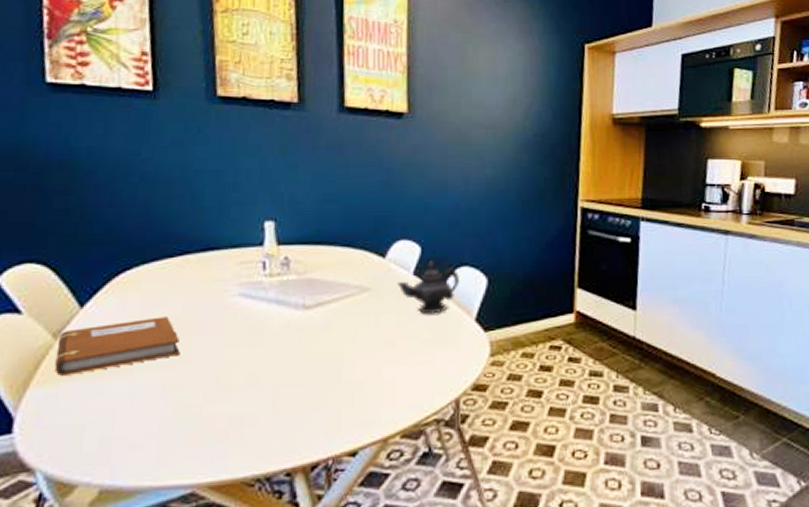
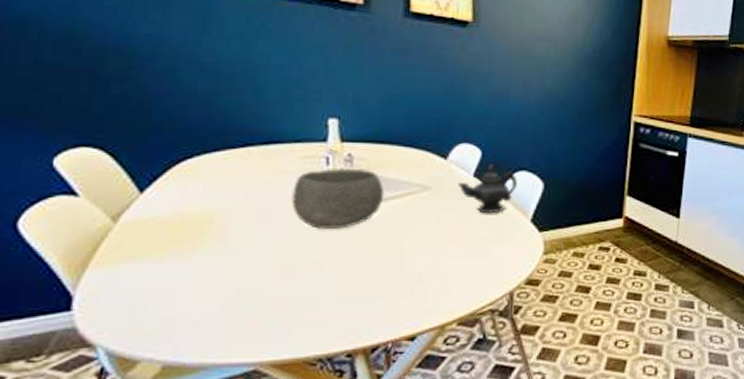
notebook: present [54,316,180,376] -> none [114,205,243,257]
bowl: none [228,271,322,338] -> present [292,168,385,229]

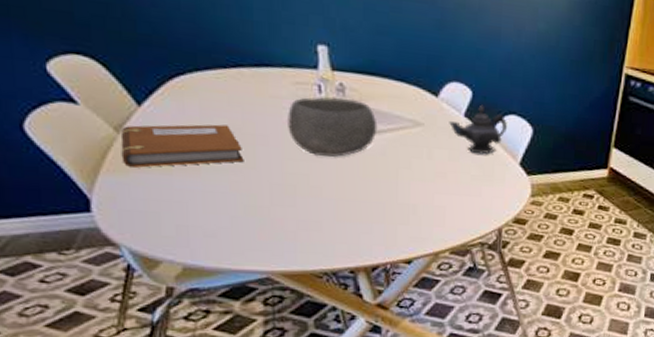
notebook: none [114,205,243,257] -> present [120,124,244,168]

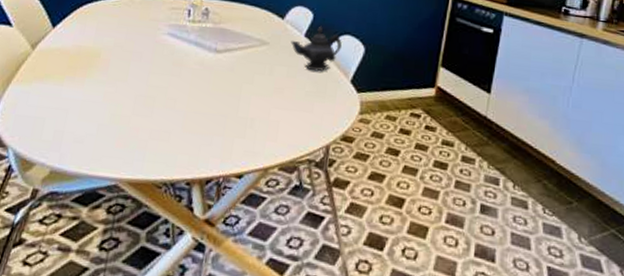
notebook: present [120,124,244,168] -> none [30,42,121,79]
bowl: present [288,97,378,157] -> none [158,19,231,72]

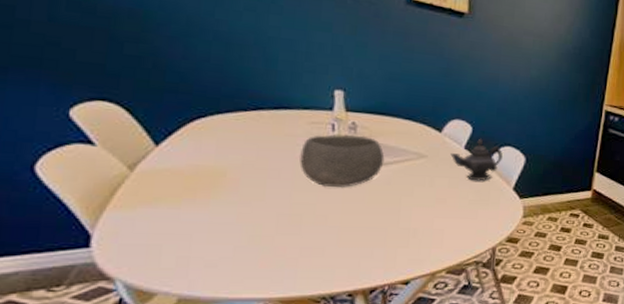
bowl: none [158,19,231,72] -> present [299,134,385,187]

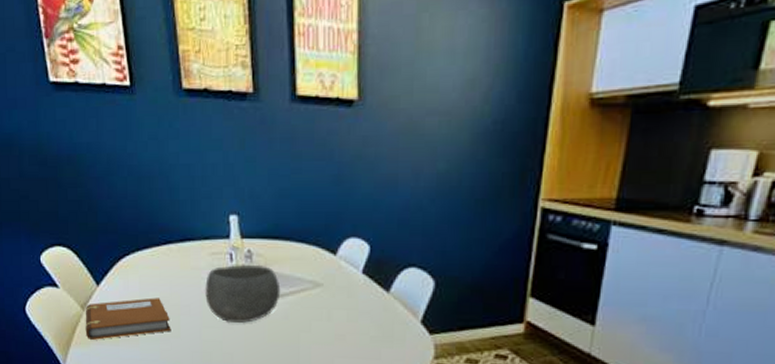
notebook: none [131,161,254,203] -> present [85,297,171,340]
teapot: present [450,138,503,181] -> none [347,259,406,313]

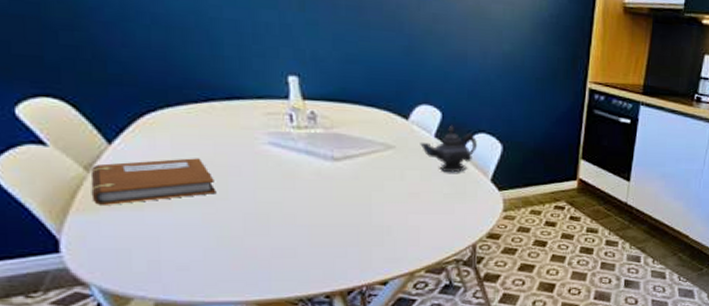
bowl: present [205,264,281,323] -> none [260,125,350,183]
teapot: none [347,259,406,313] -> present [420,125,477,173]

